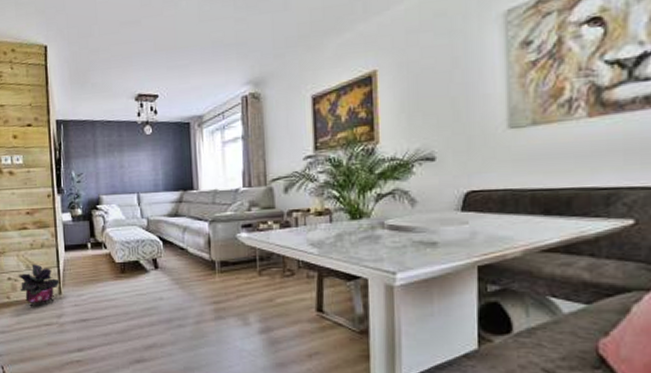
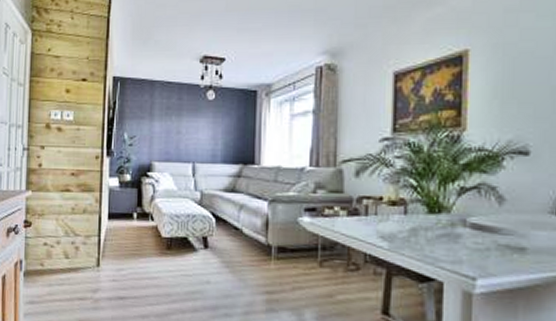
potted plant: present [18,264,60,307] -> none [55,230,99,278]

